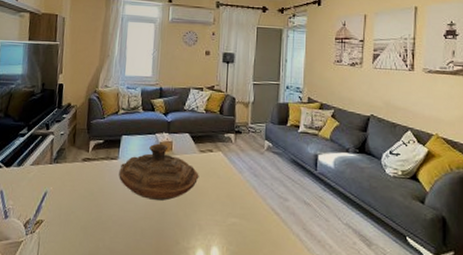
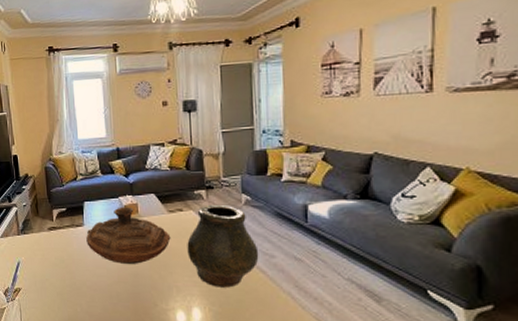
vase: none [212,147,275,228] -> present [187,204,259,288]

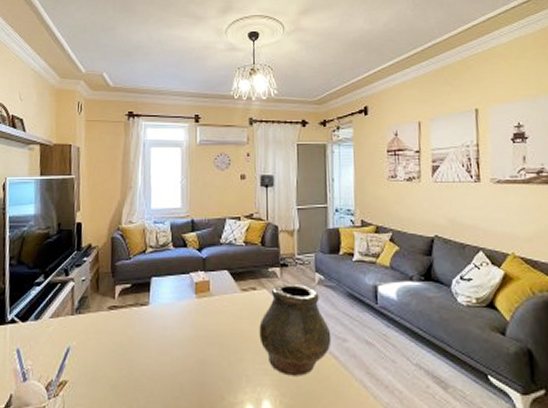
decorative bowl: present [86,206,171,264] -> none [151,284,243,350]

